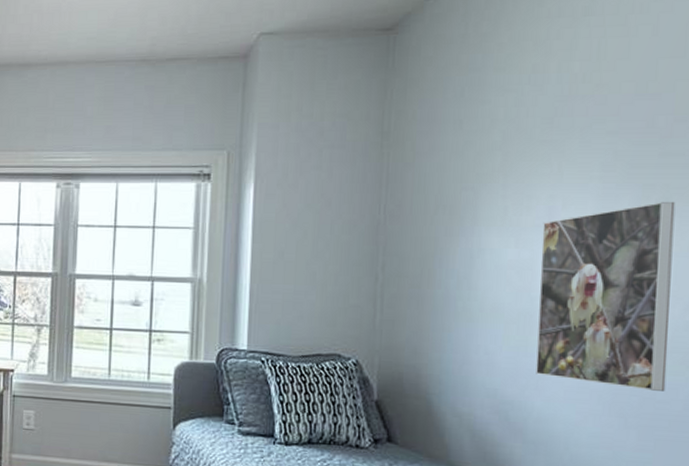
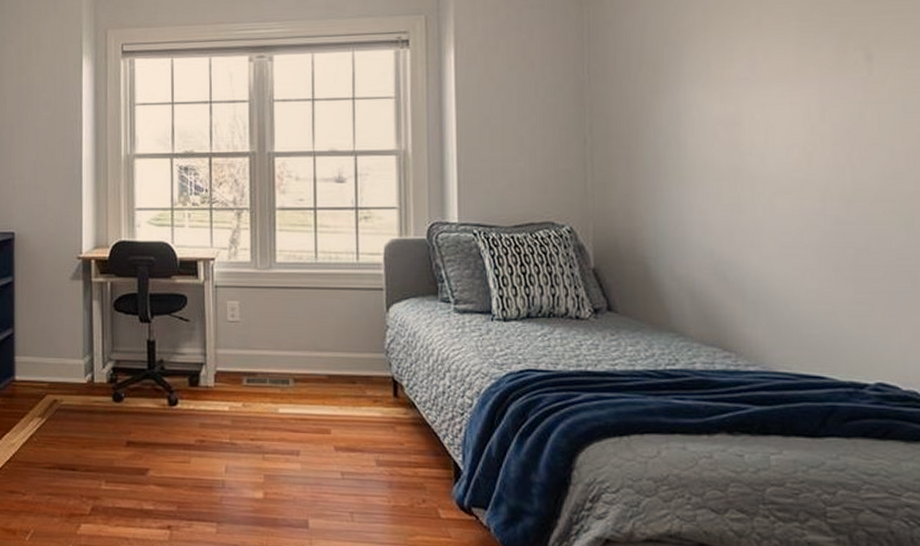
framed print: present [536,201,676,391] -> none [746,48,878,241]

